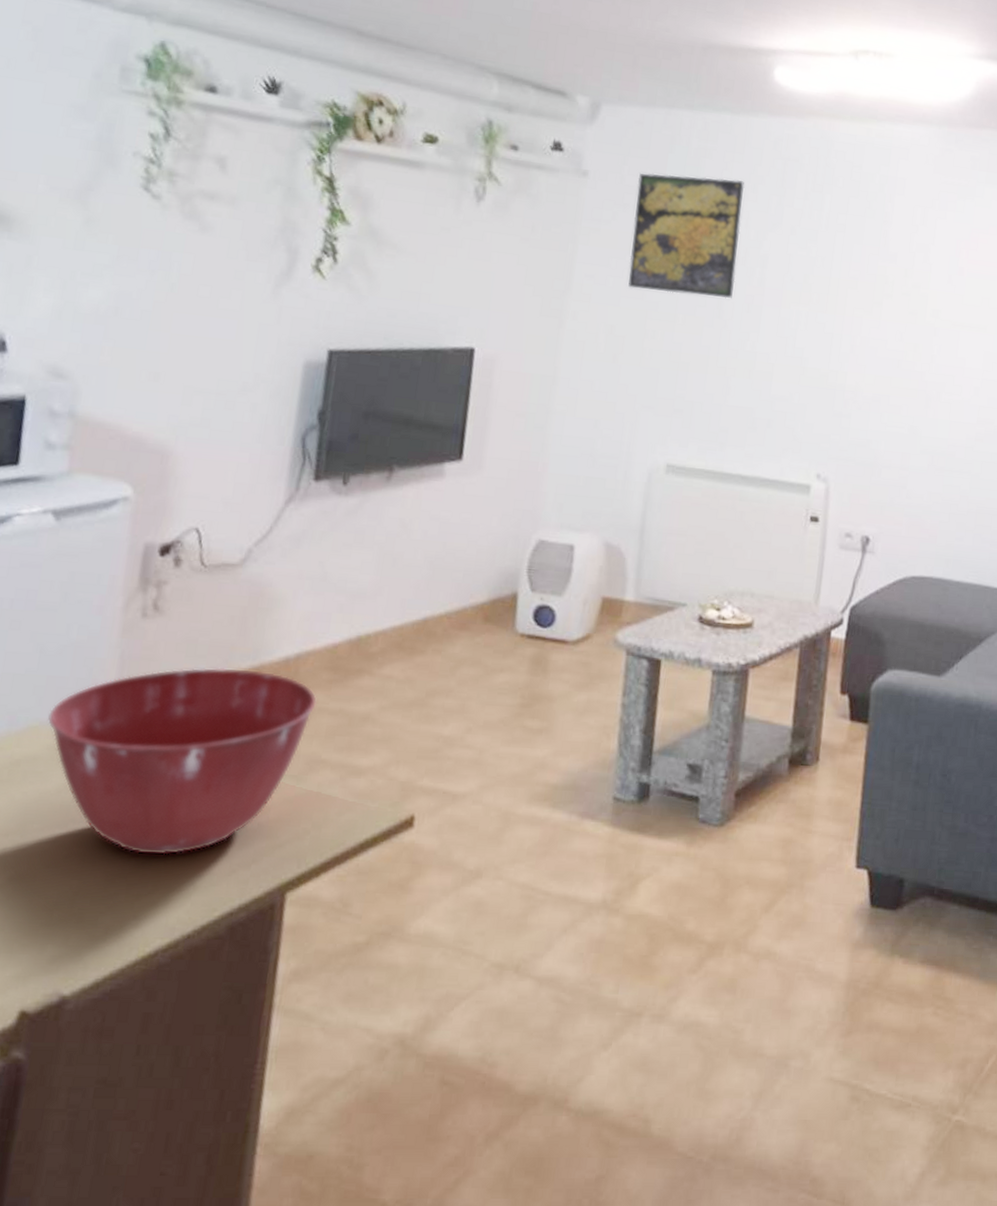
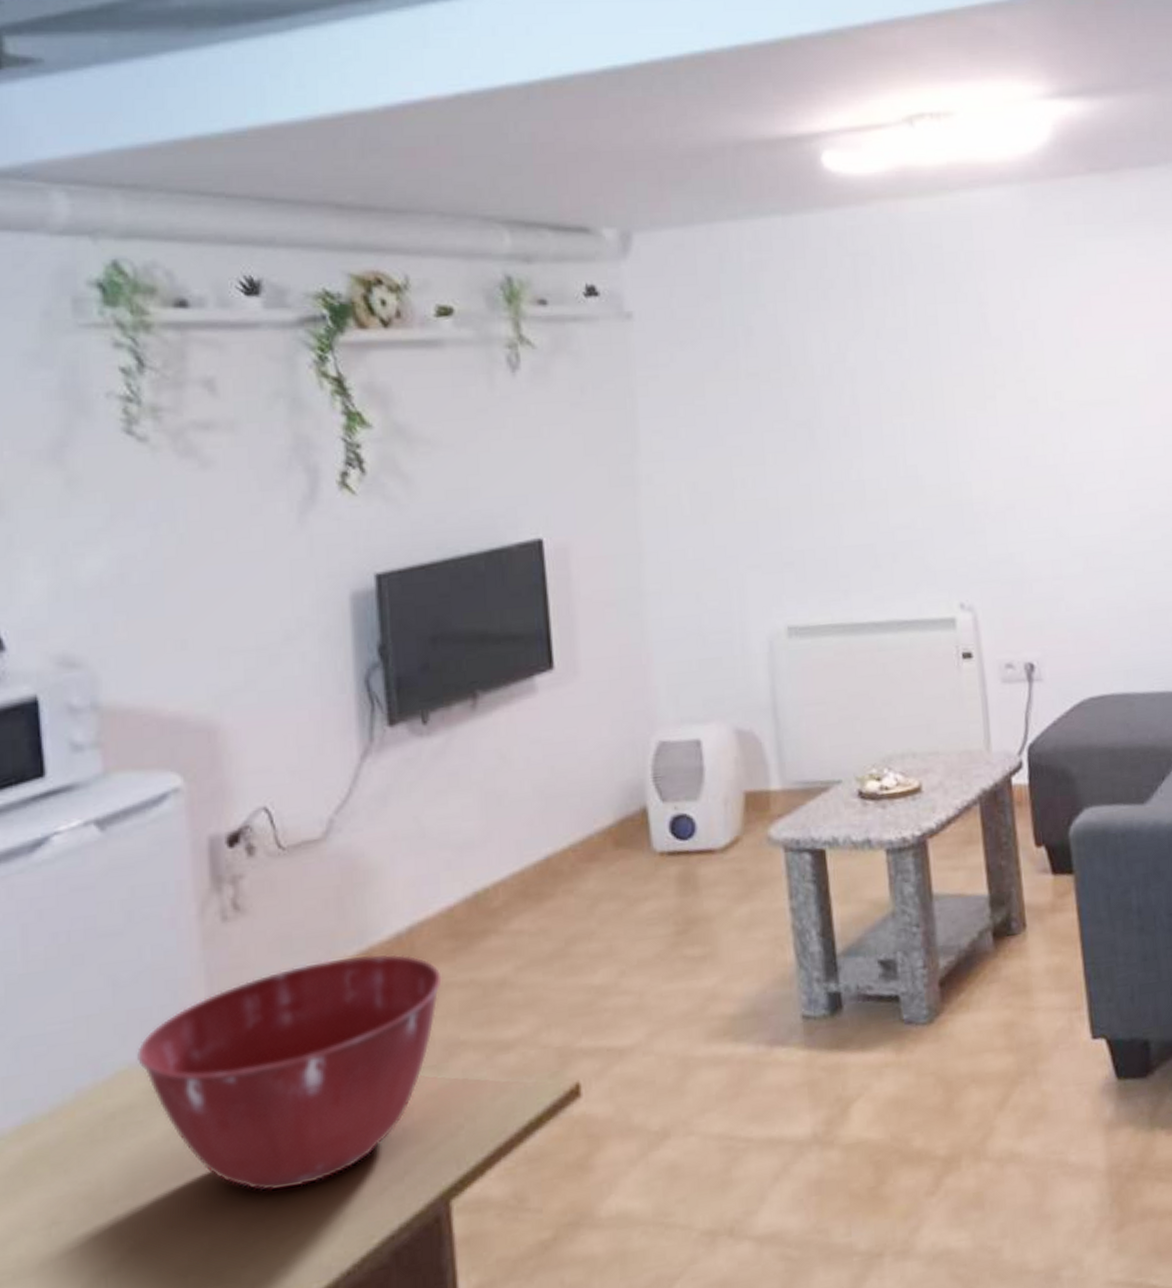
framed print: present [628,172,745,299] -> none [691,288,824,435]

